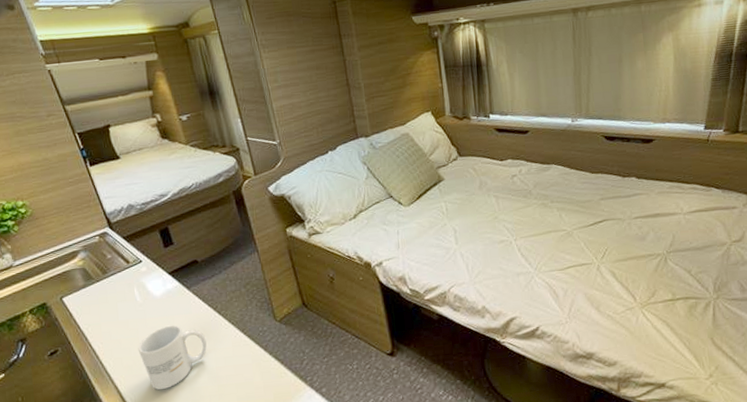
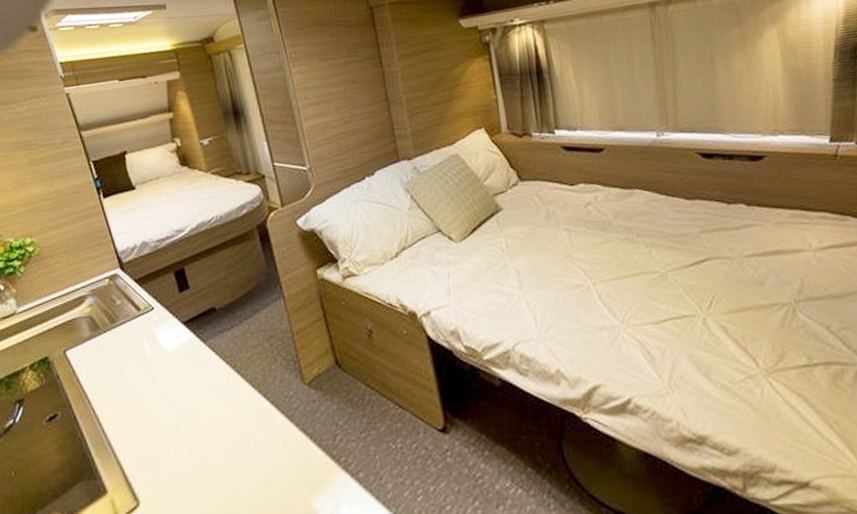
mug: present [138,325,207,390] -> none [145,386,223,467]

